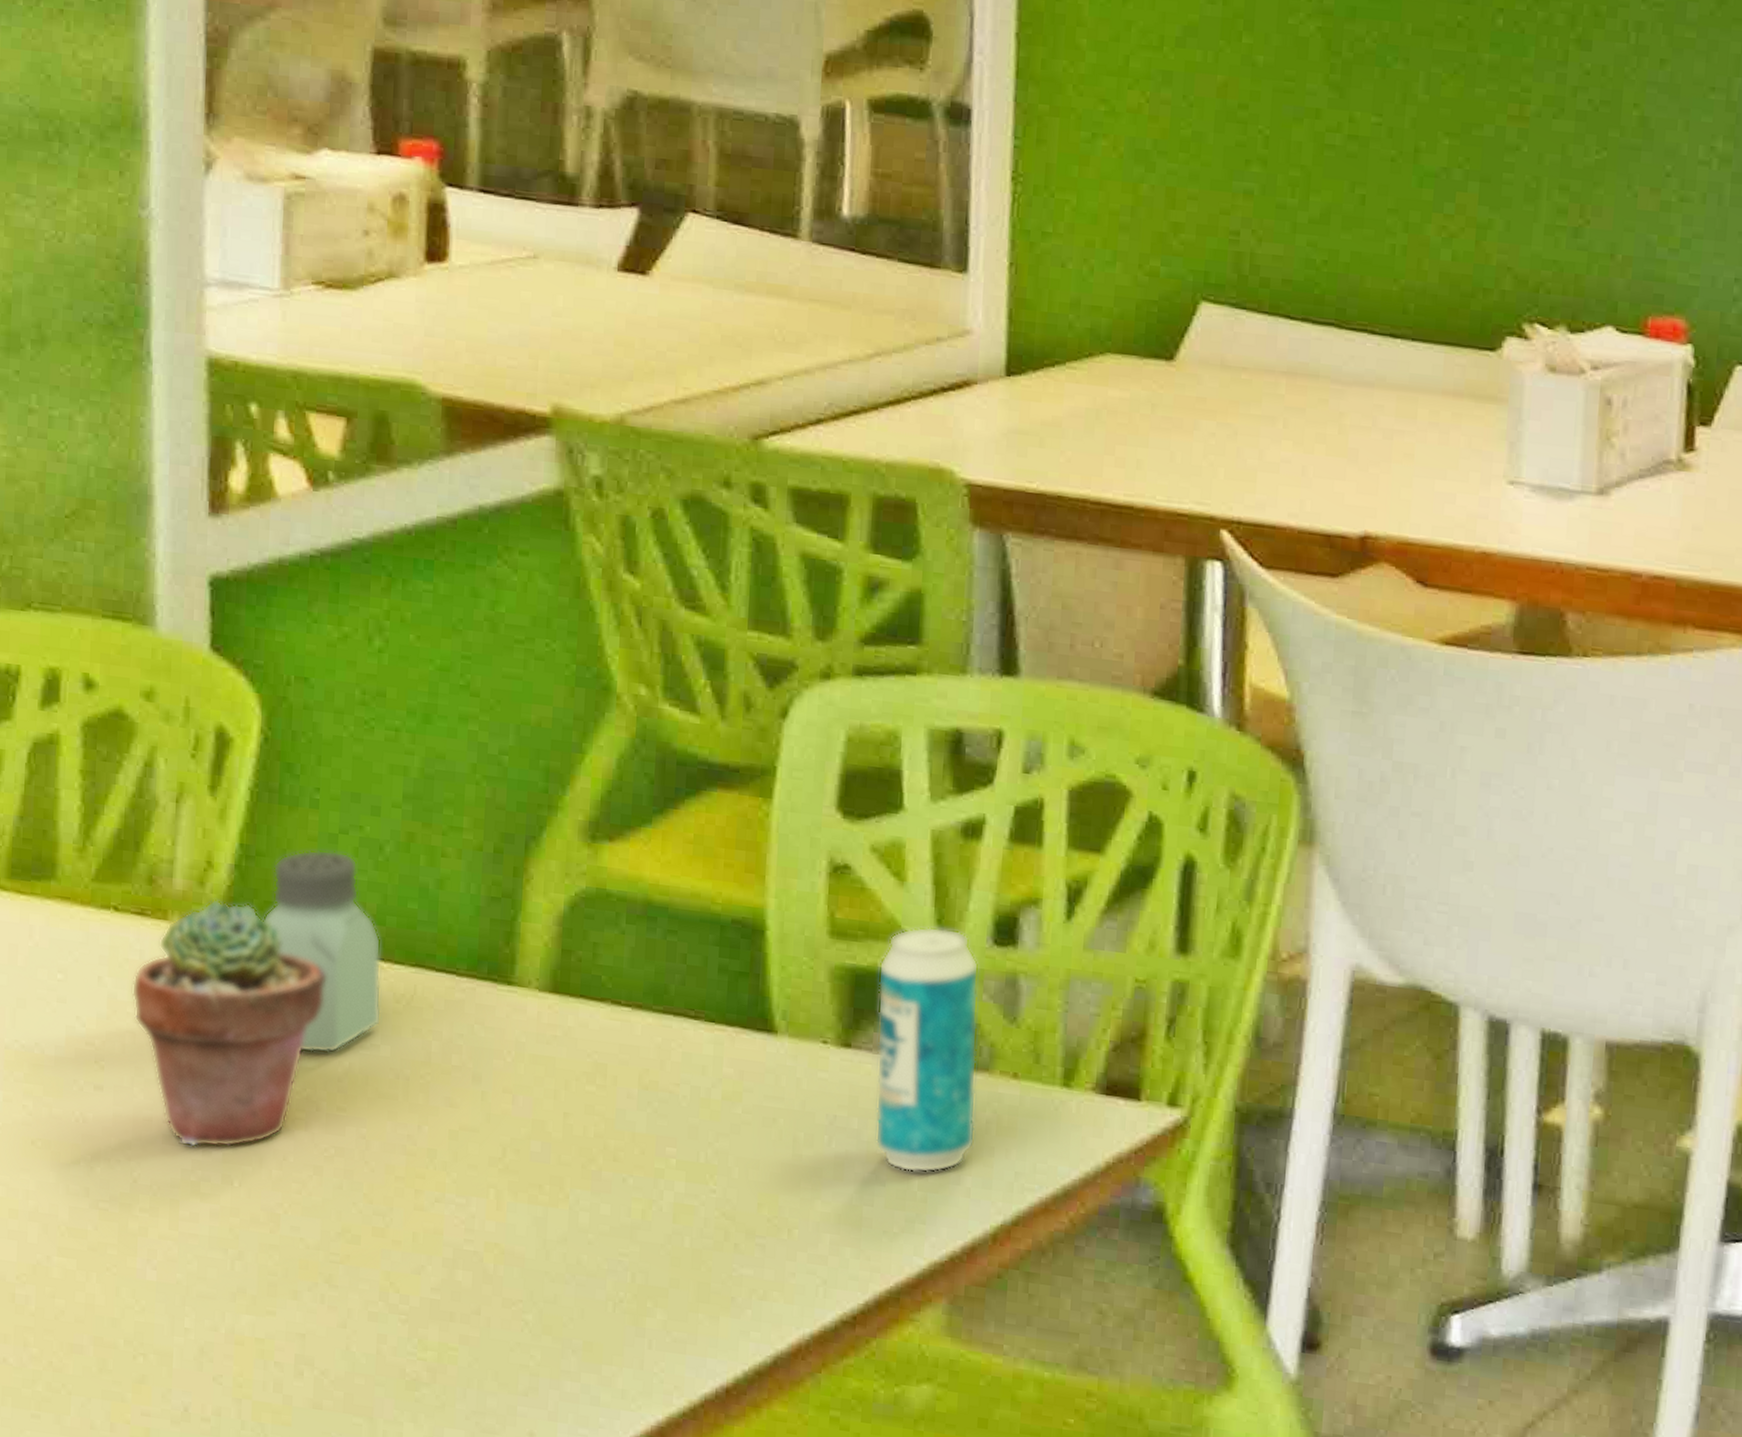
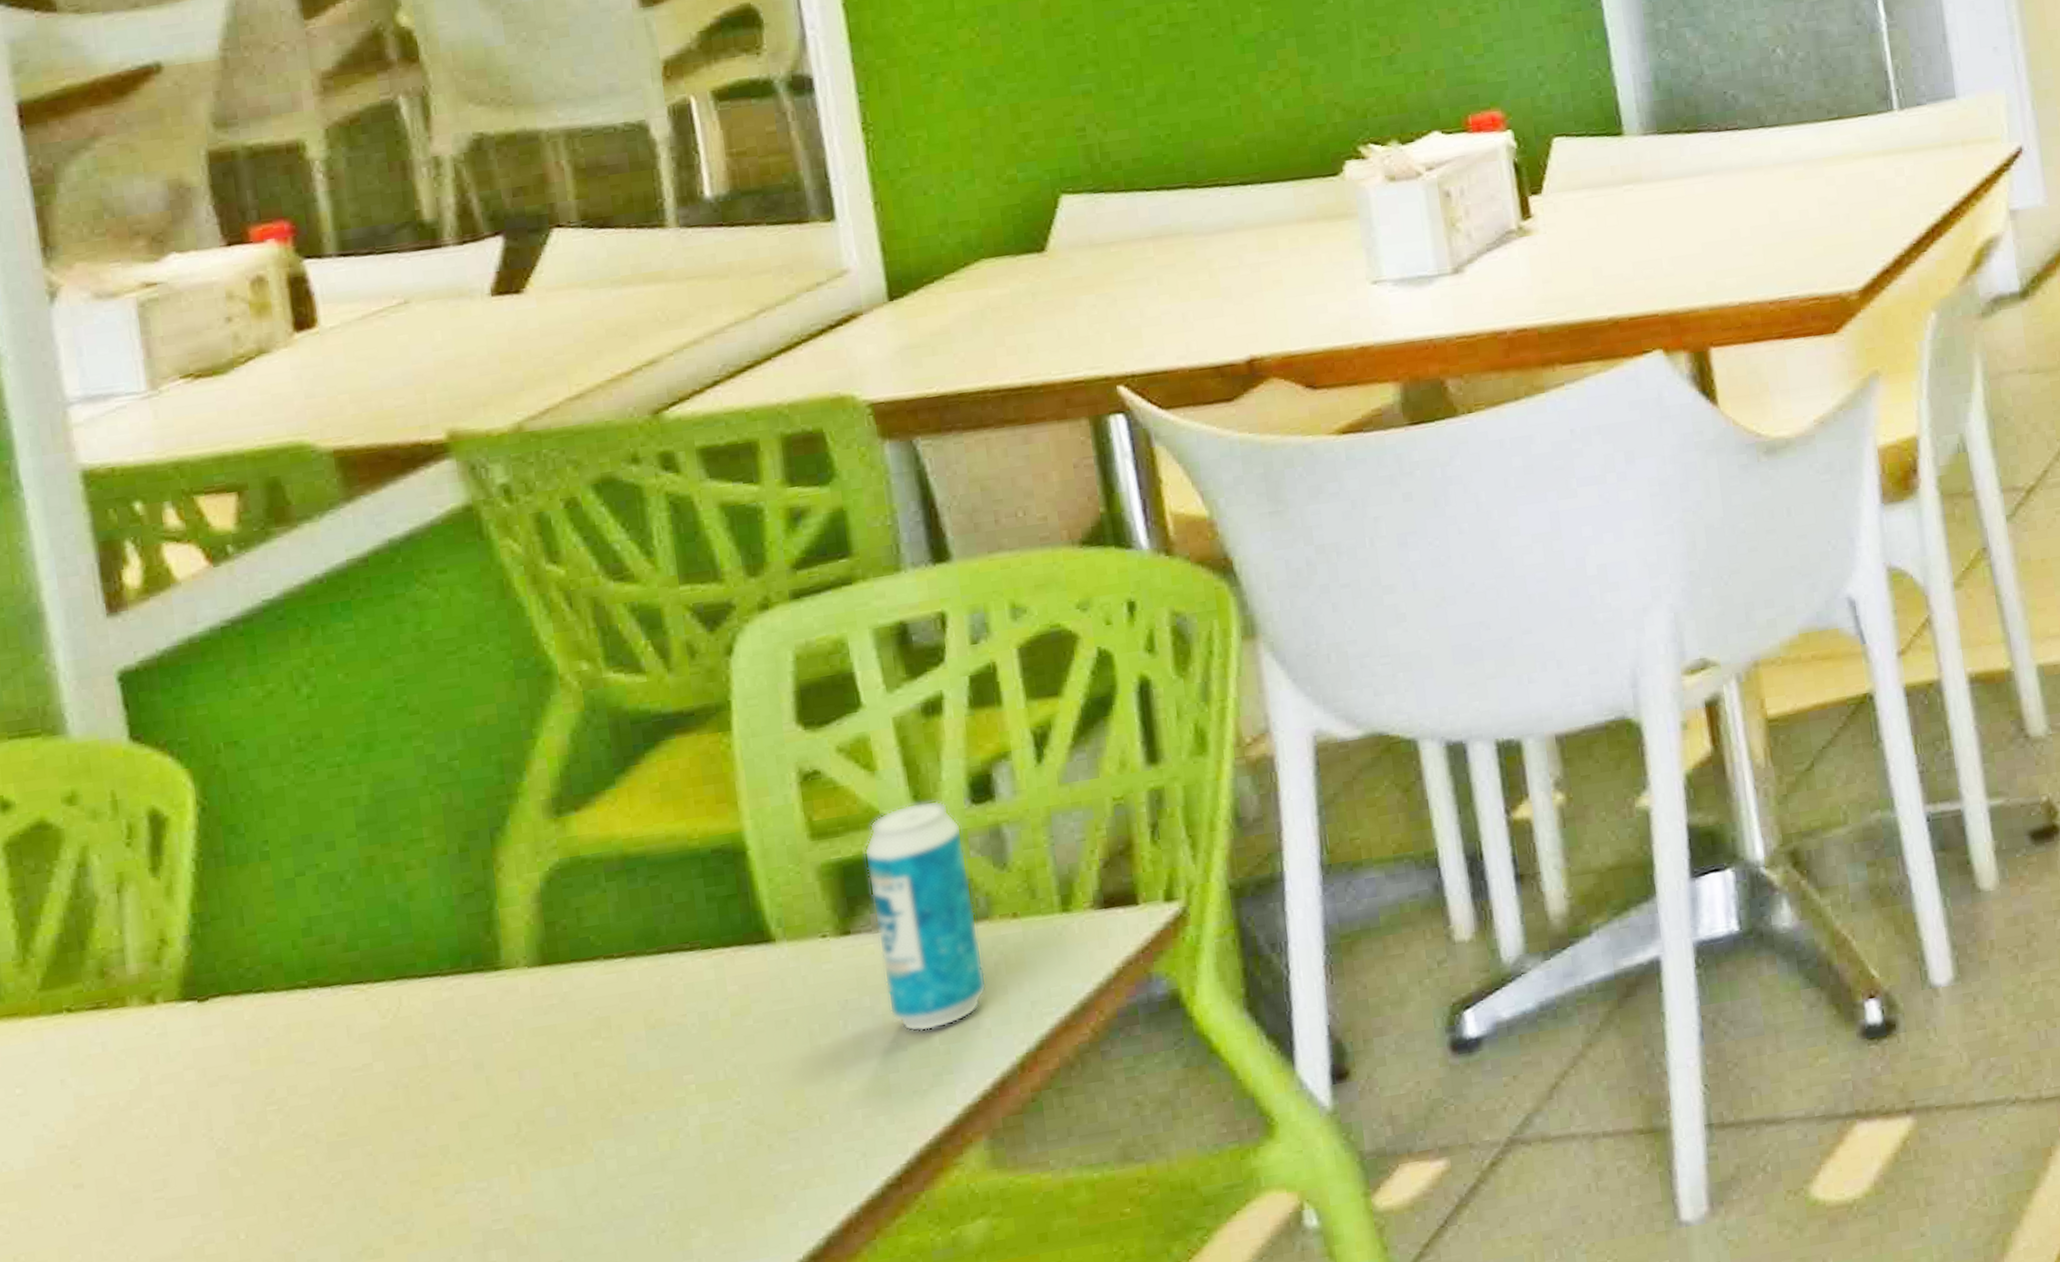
potted succulent: present [131,899,326,1148] -> none [98,967,306,1217]
saltshaker: present [262,849,382,1054] -> none [227,892,370,1093]

